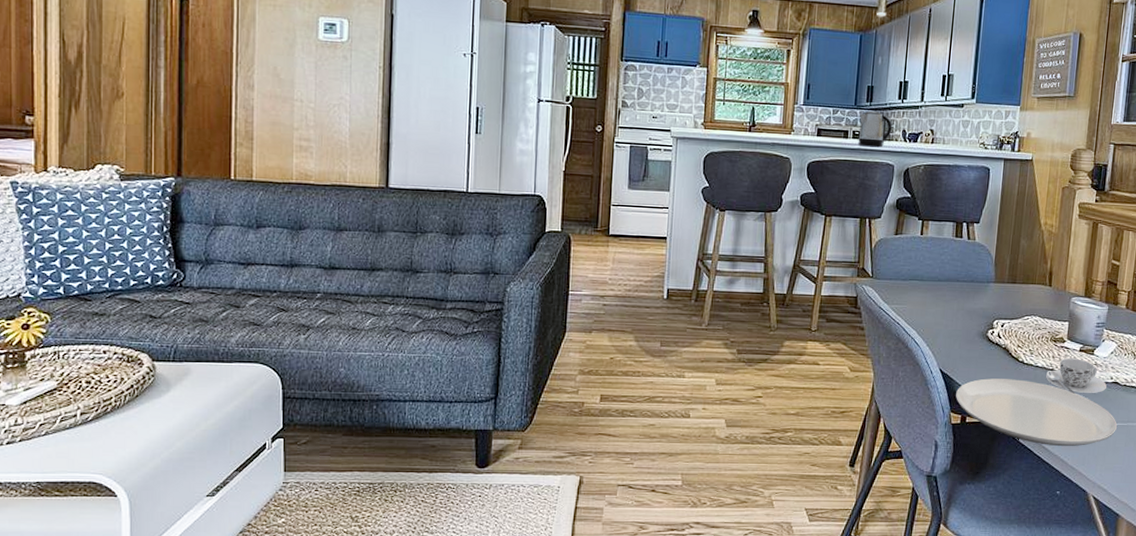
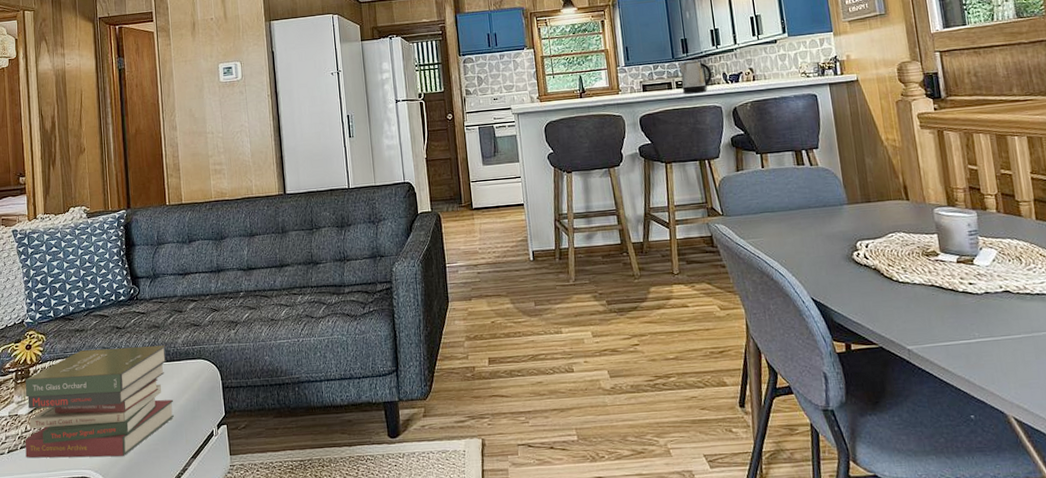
books: none [13,338,219,464] -> present [25,345,174,458]
plate: present [956,378,1117,447] -> none [834,299,1021,366]
teacup: present [1046,358,1108,394] -> none [926,270,999,308]

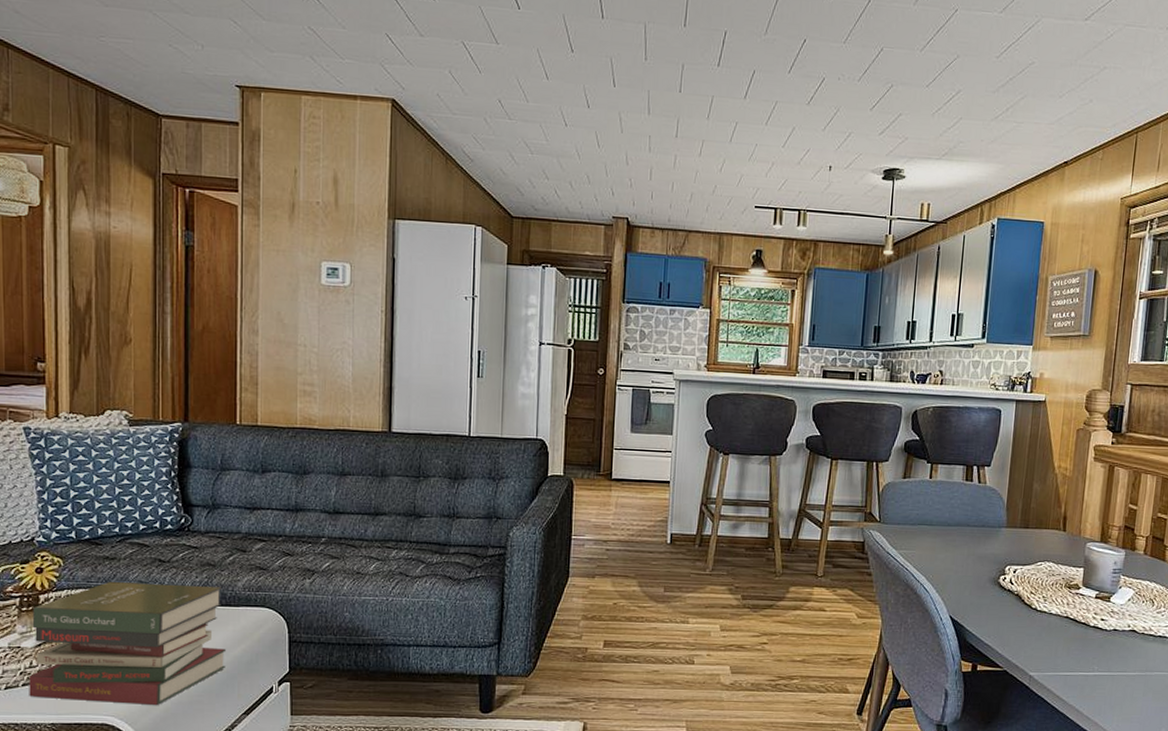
kettle: present [679,60,713,95] -> none [864,351,900,390]

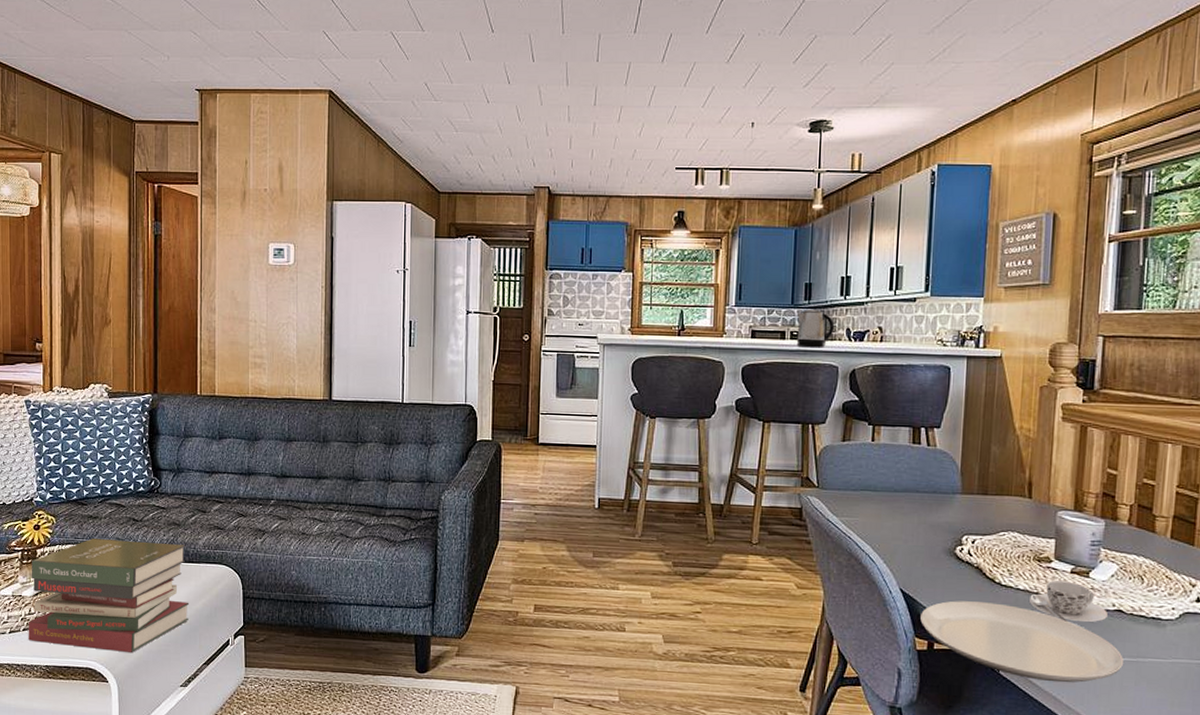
kettle: none [864,351,900,390] -> present [796,309,835,348]
plate: none [966,626,1135,696] -> present [920,601,1123,683]
teacup: none [1060,605,1125,642] -> present [1030,580,1109,622]

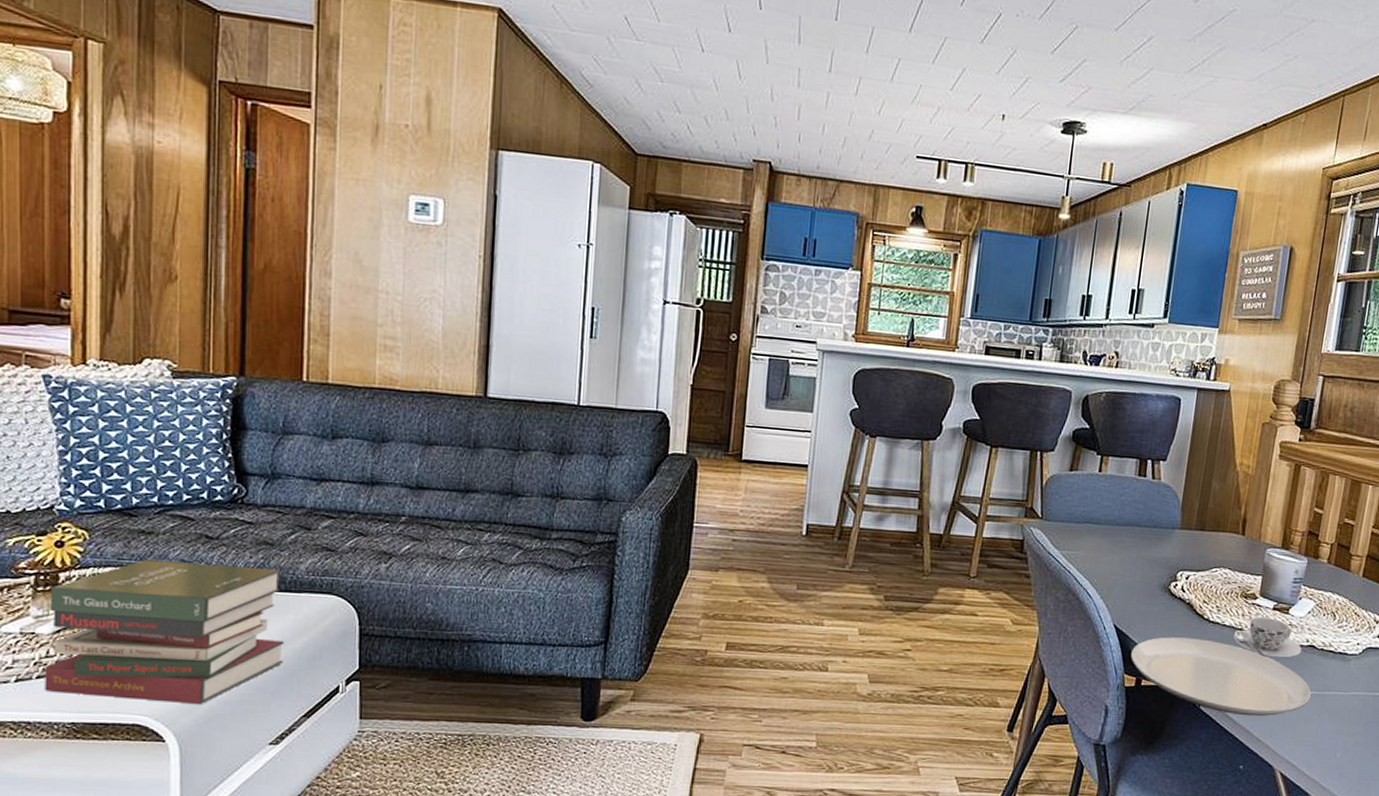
kettle: present [796,309,835,348] -> none [1031,327,1072,371]

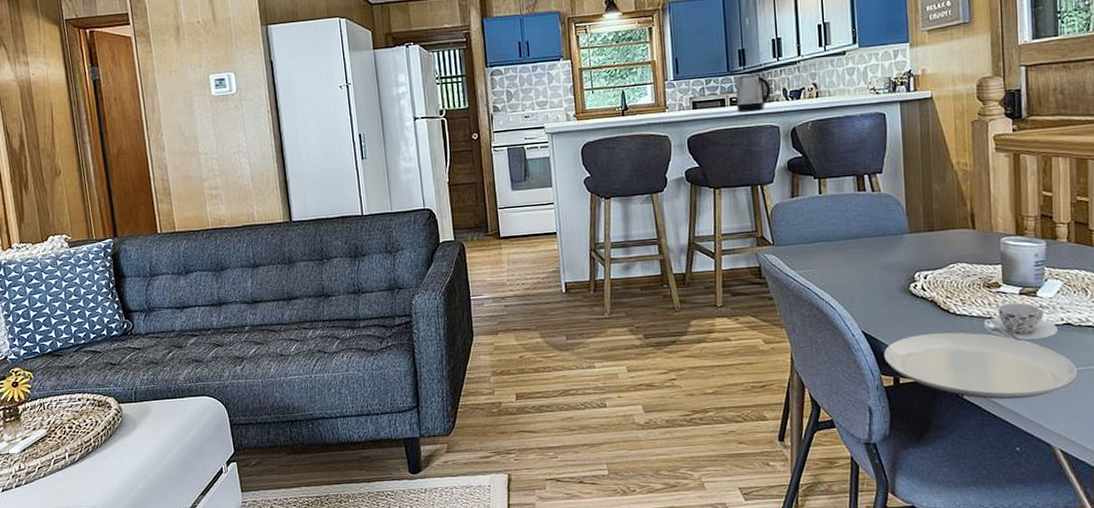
books: present [44,560,285,705] -> none [15,382,179,497]
kettle: none [1031,327,1072,371] -> present [734,73,772,113]

